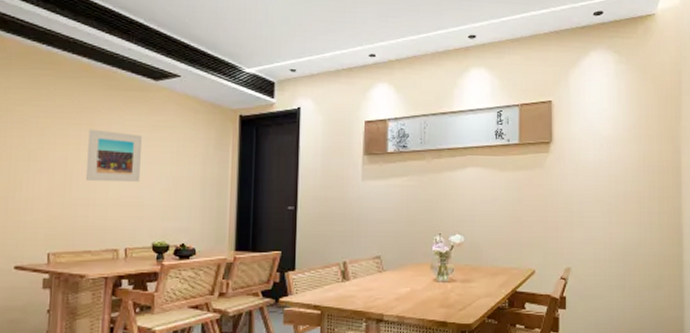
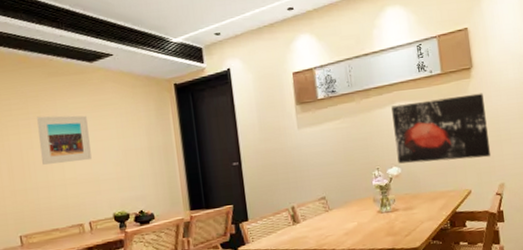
wall art: none [462,169,561,238] -> present [391,93,492,164]

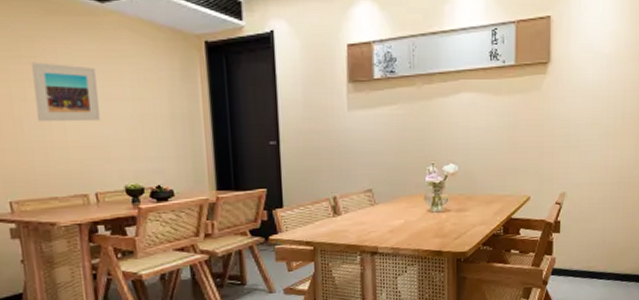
wall art: present [391,93,492,164] -> none [456,92,557,163]

